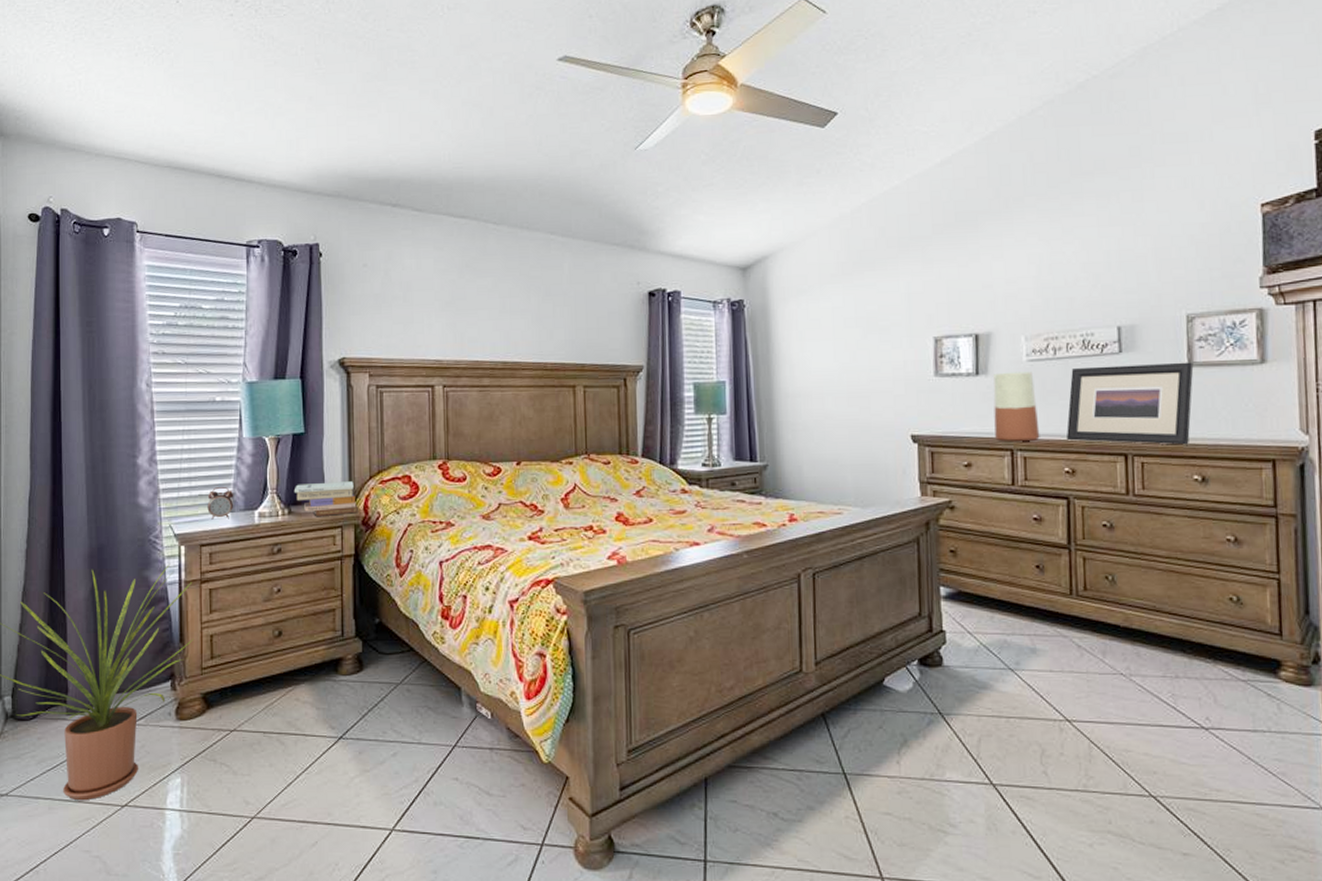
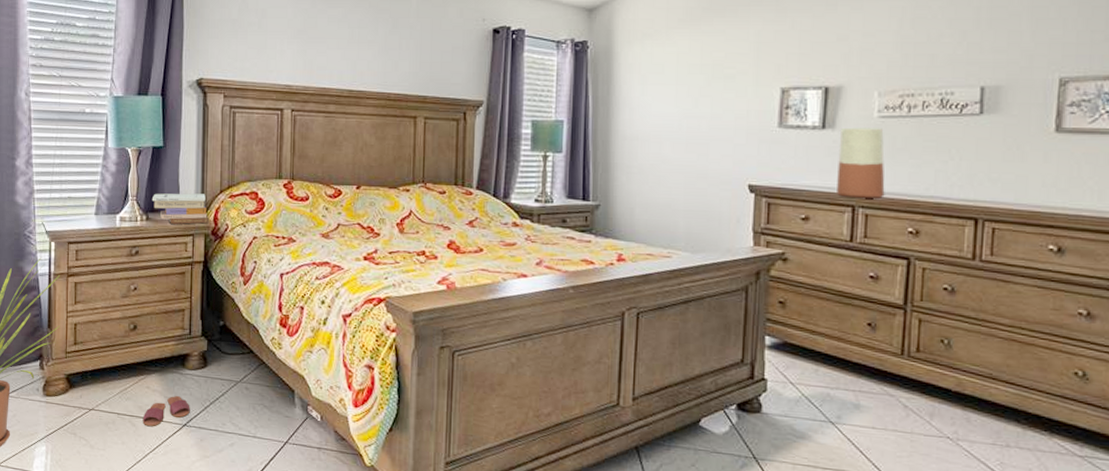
alarm clock: present [207,486,234,520] -> none [75,190,99,220]
slippers: none [292,705,346,744] -> present [142,395,190,427]
picture frame: present [1066,362,1194,445] -> none [914,127,1062,213]

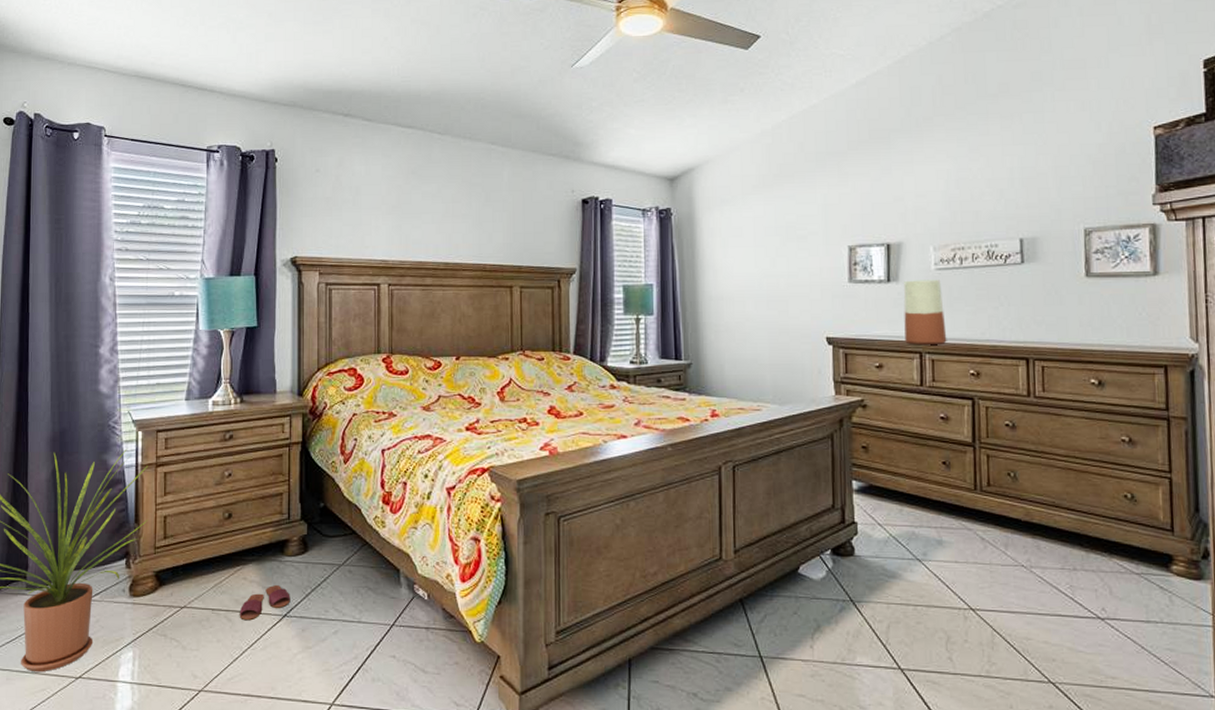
books: present [151,193,209,225] -> none [246,373,306,406]

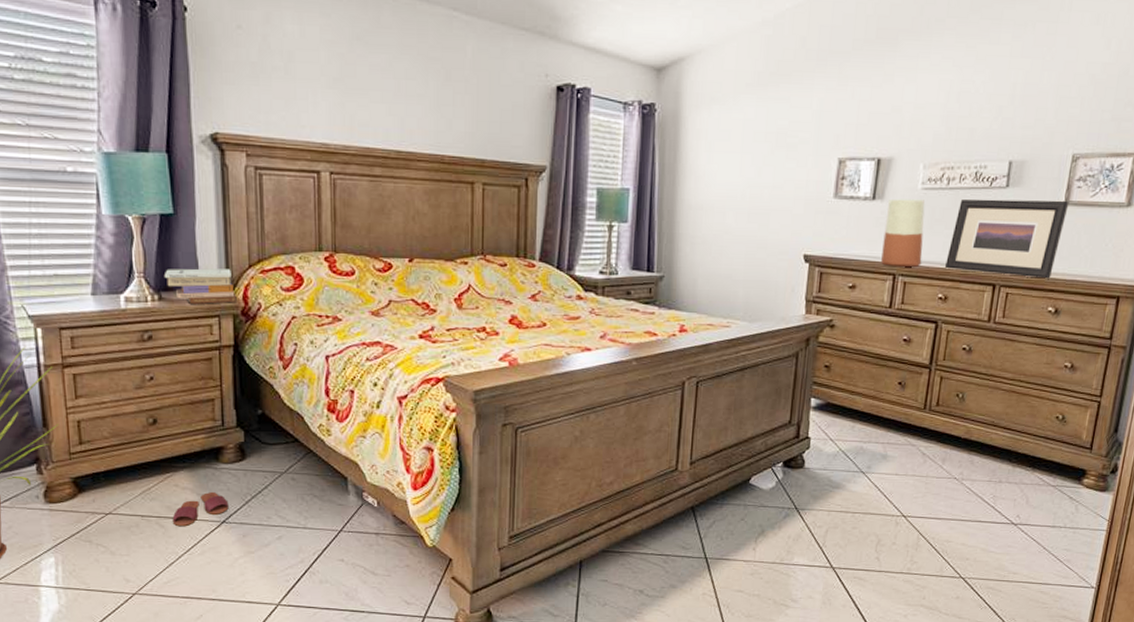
books: none [246,373,306,406] -> present [163,268,237,305]
picture frame: none [972,273,1091,351] -> present [945,199,1069,279]

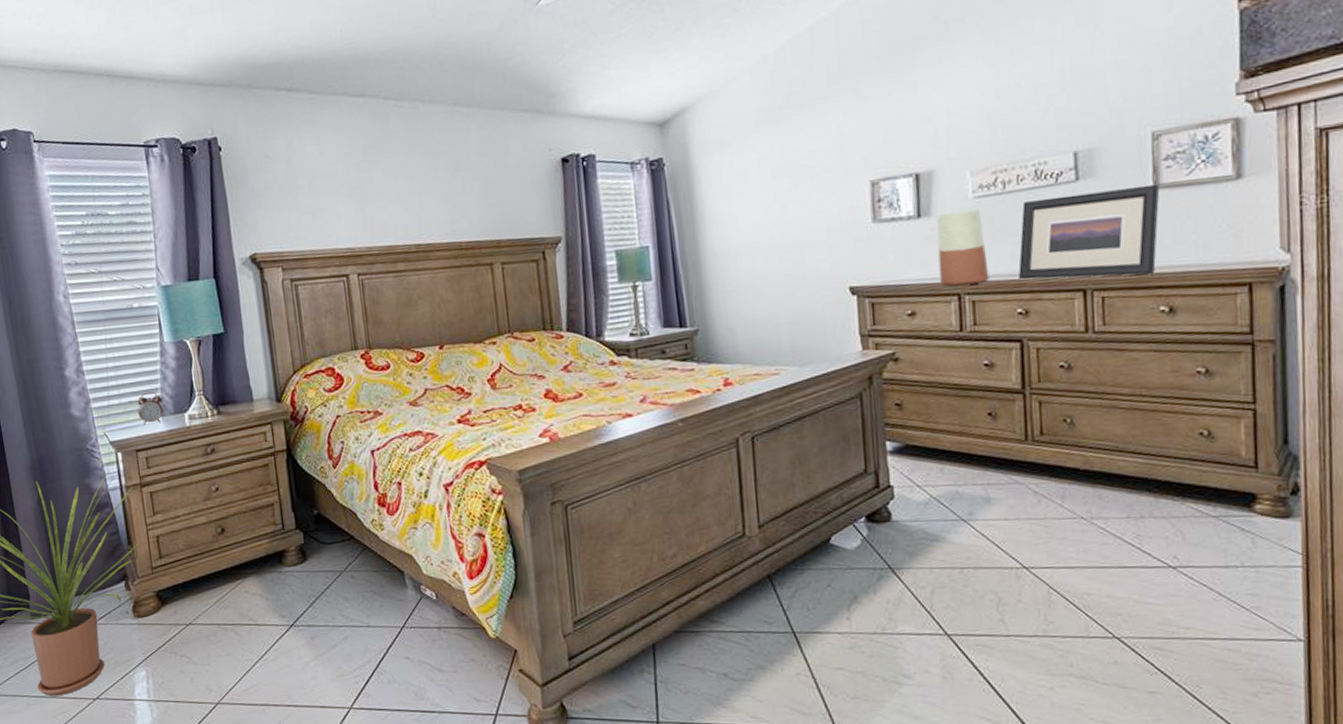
alarm clock: none [64,266,96,302] -> present [137,391,164,425]
books: present [163,268,237,305] -> none [220,377,286,416]
slippers: present [172,491,229,527] -> none [245,595,296,633]

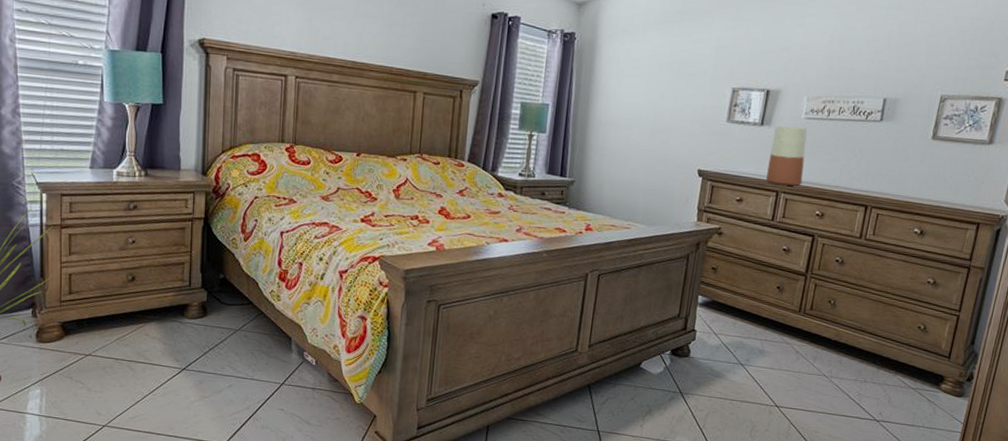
alarm clock: present [137,391,164,425] -> none [68,143,94,173]
picture frame: present [1018,184,1160,280] -> none [823,129,937,204]

